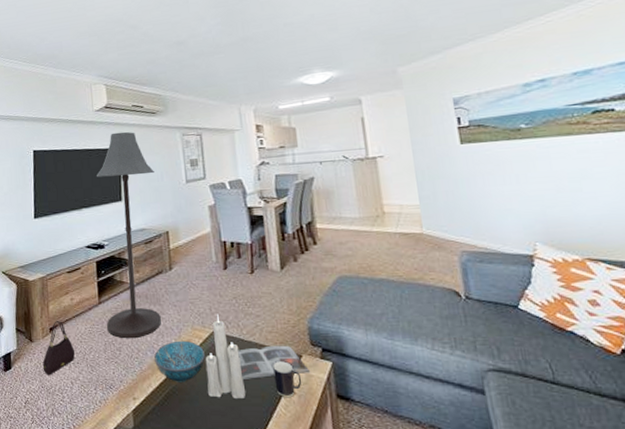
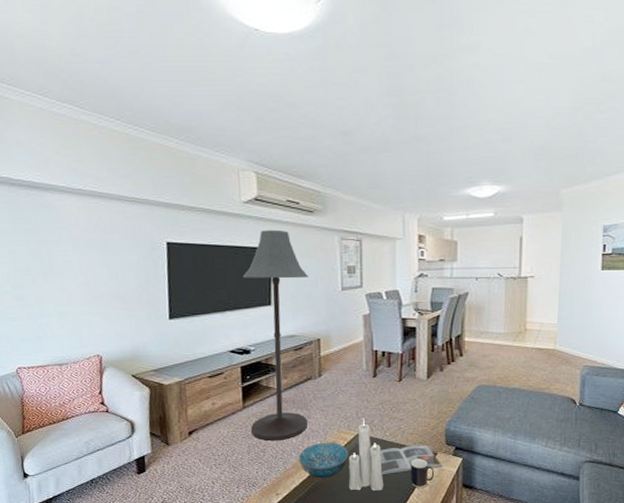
handbag: present [42,321,75,375] -> none [180,425,217,476]

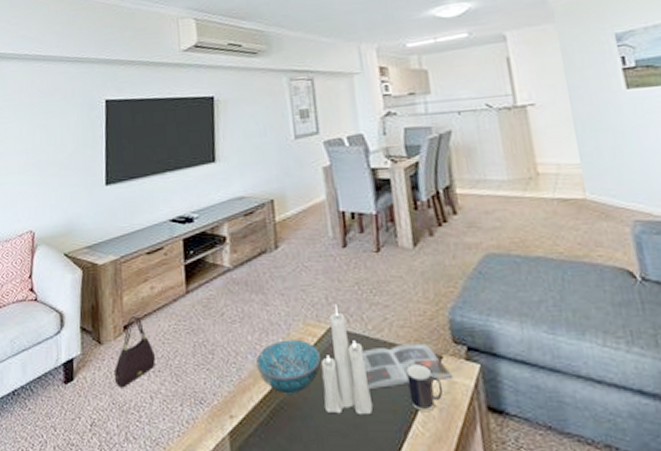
handbag: none [180,425,217,476] -> present [113,316,156,388]
floor lamp: present [242,229,308,441] -> none [183,76,265,339]

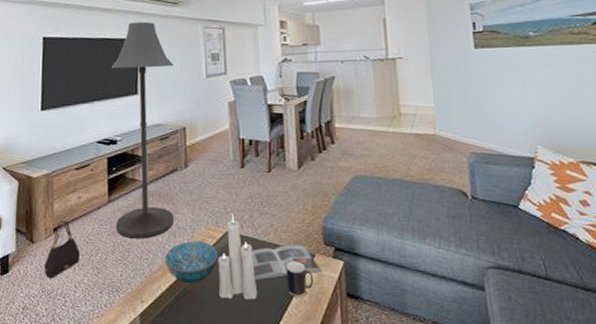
floor lamp: none [183,76,265,339] -> present [111,21,174,240]

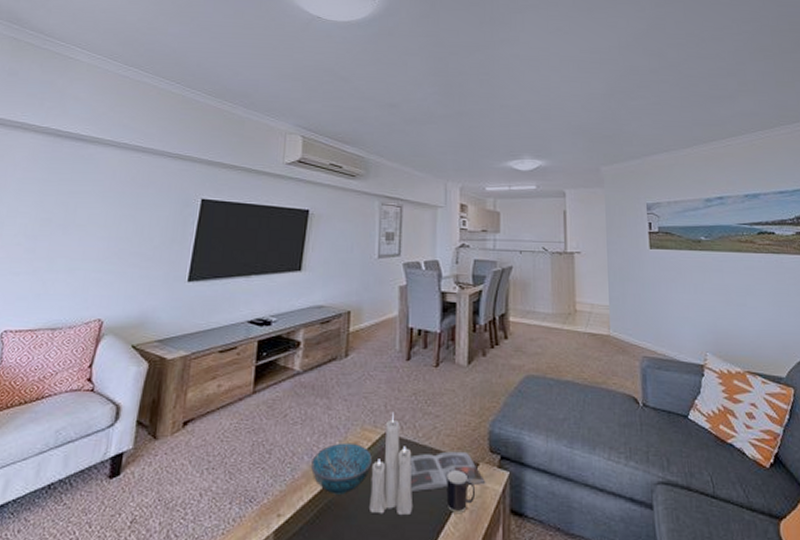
handbag: present [44,220,81,279] -> none [164,413,212,484]
floor lamp: present [111,21,174,240] -> none [258,191,344,439]

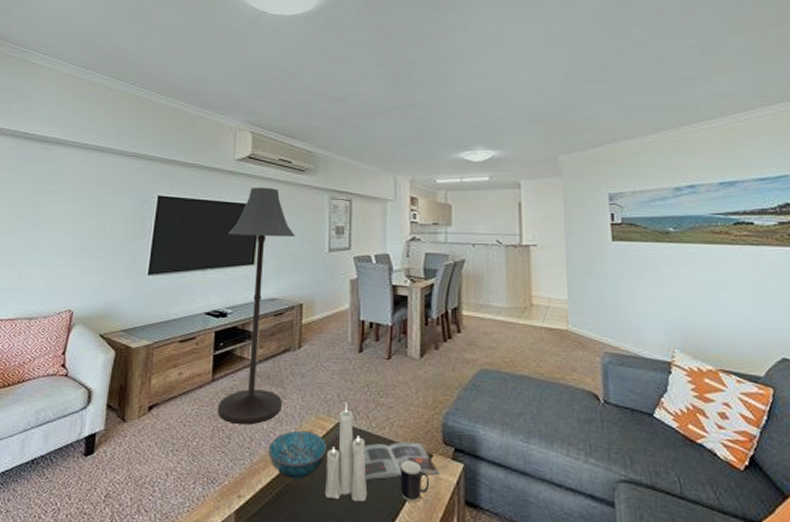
floor lamp: none [258,191,344,439] -> present [218,187,295,425]

